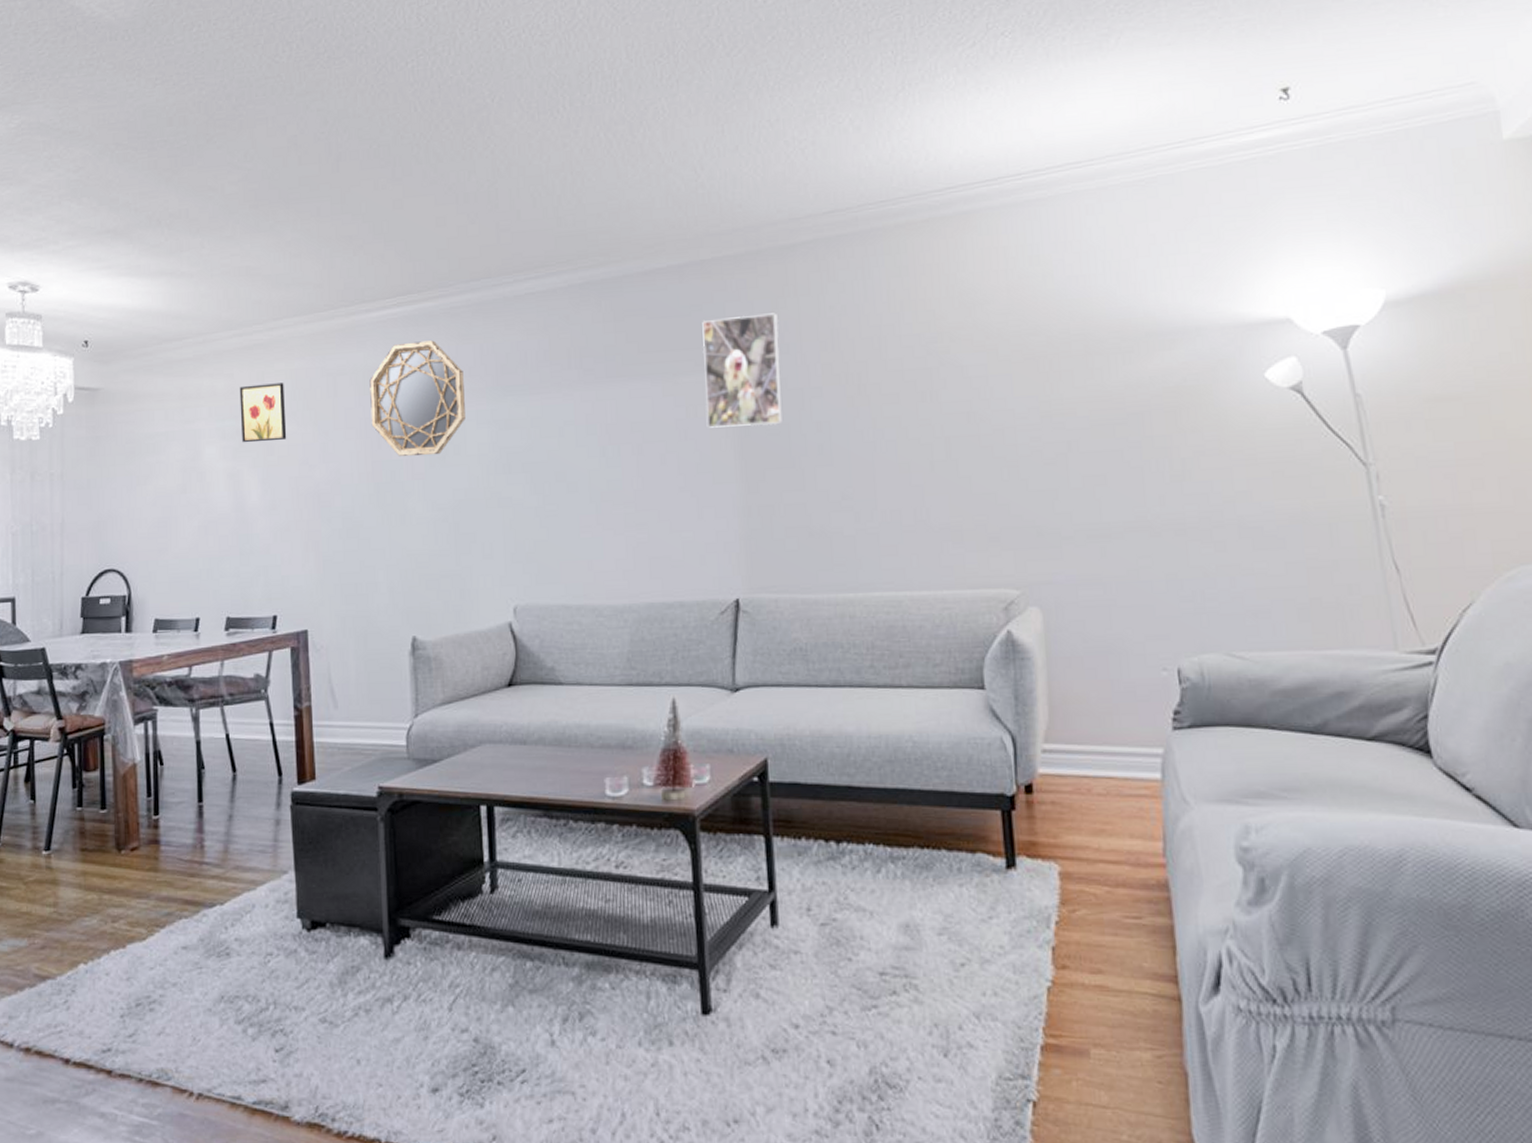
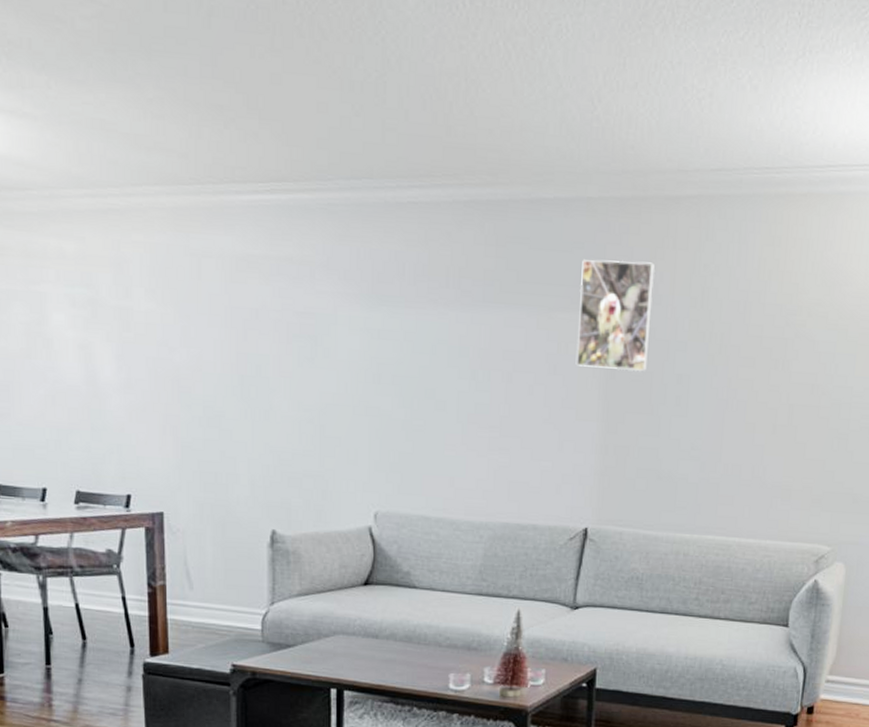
wall art: present [239,383,287,443] -> none [92,252,145,317]
home mirror: present [369,340,465,456] -> none [237,234,338,355]

